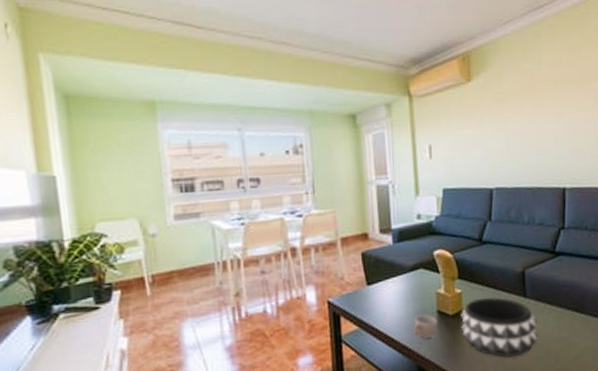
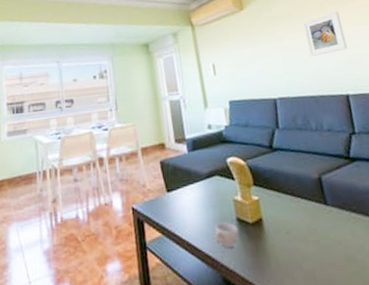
decorative bowl: present [461,297,538,358] -> none [261,205,348,272]
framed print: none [533,93,574,144] -> present [302,11,348,57]

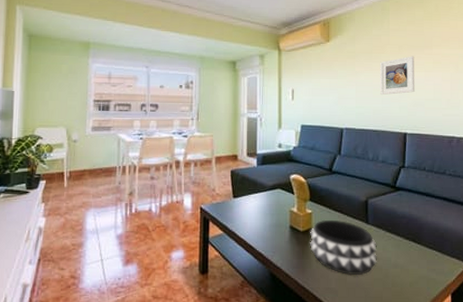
cup: present [214,222,239,249] -> none [268,228,290,250]
decorative bowl: none [261,205,348,272] -> present [310,219,377,276]

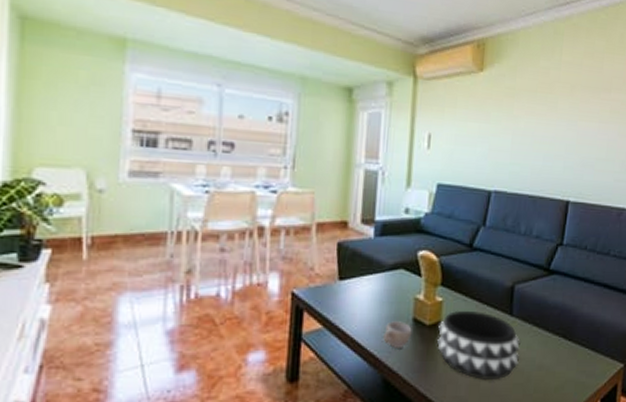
cup: none [268,228,290,250] -> present [383,321,412,350]
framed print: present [380,56,415,95] -> none [542,100,589,150]

